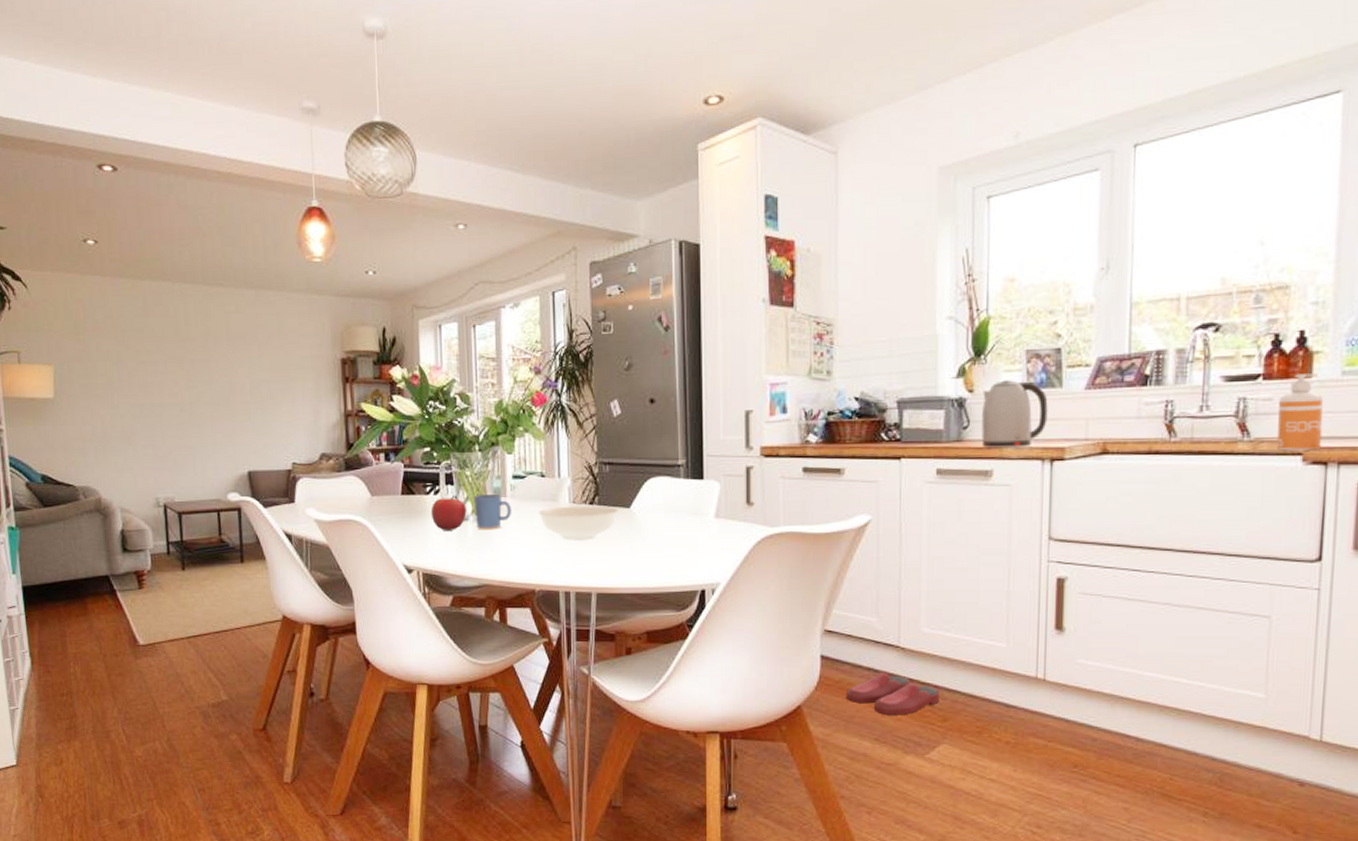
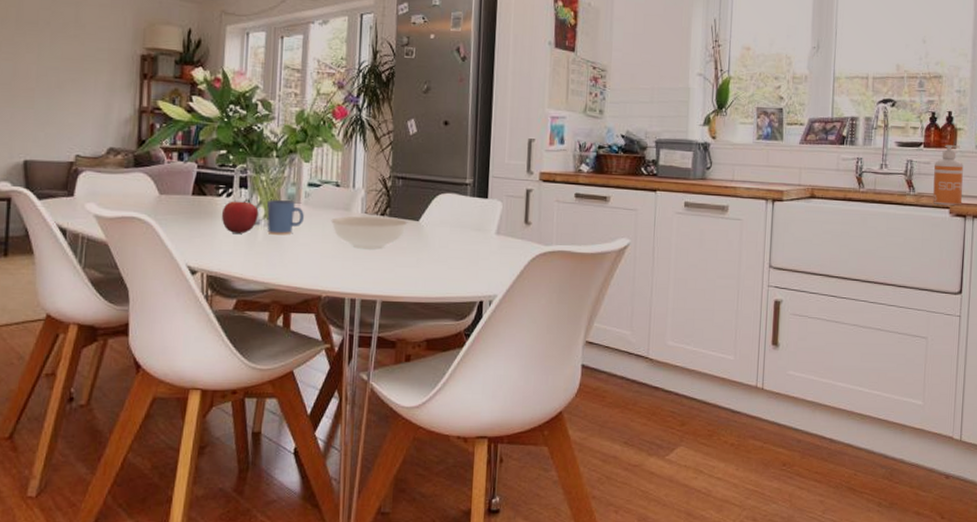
slippers: present [847,672,940,715] -> none [602,381,680,420]
kettle: present [981,380,1048,449] -> none [720,131,772,189]

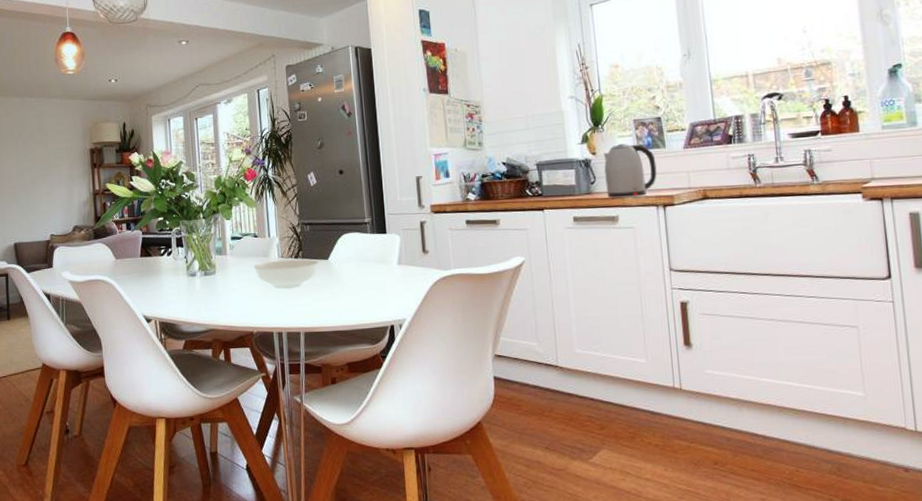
fruit: present [221,199,259,234] -> none [165,255,195,285]
mug: present [267,199,304,235] -> none [200,252,231,283]
kettle: none [720,131,772,189] -> present [603,143,657,199]
soap dispenser: present [933,145,963,206] -> none [836,128,876,191]

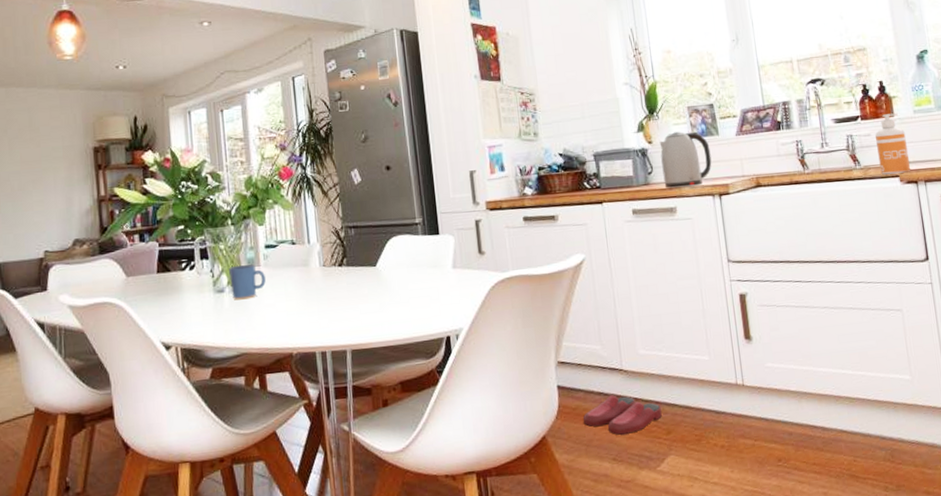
mug: none [200,252,231,283] -> present [229,264,266,300]
bowl: present [253,259,319,289] -> none [291,266,366,302]
slippers: none [518,389,596,426] -> present [583,395,662,435]
soap dispenser: none [836,128,876,191] -> present [875,113,911,175]

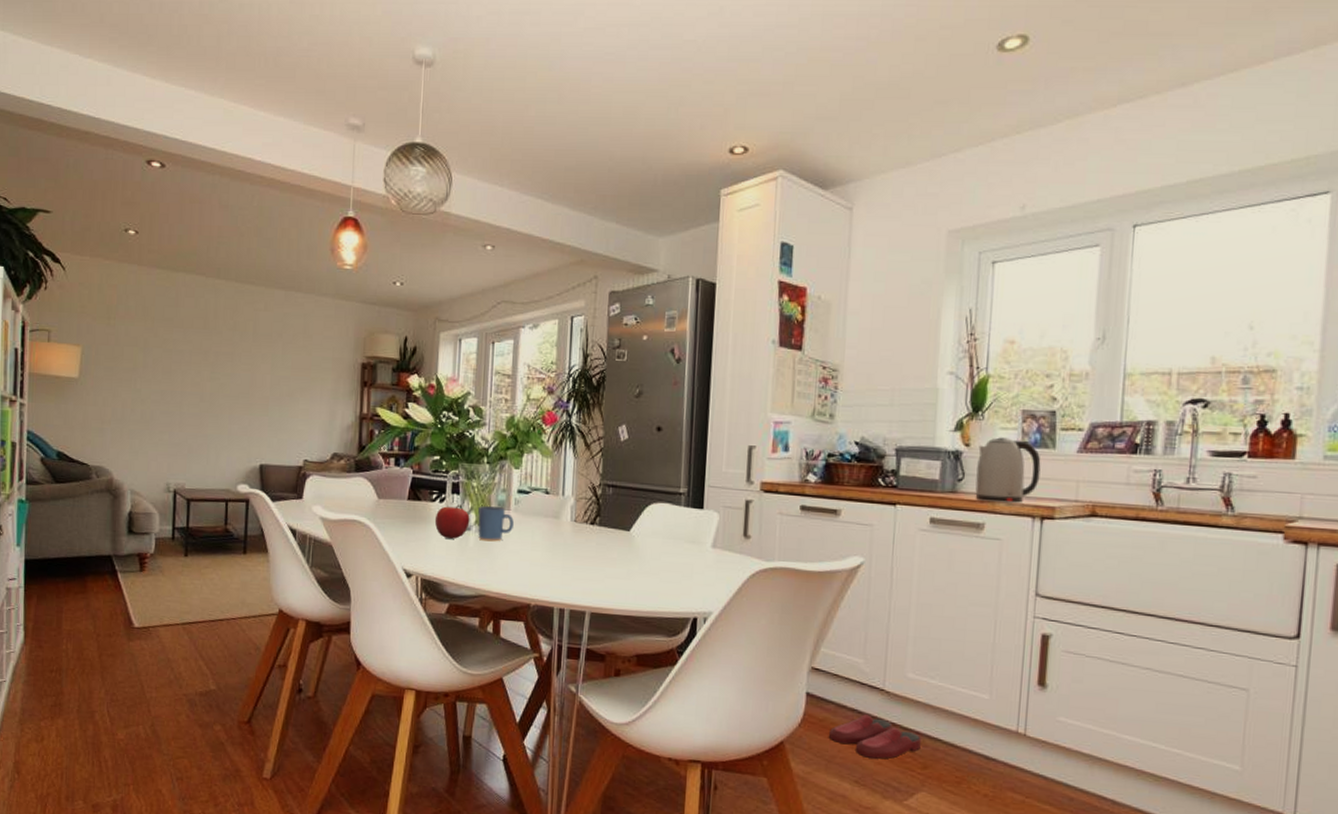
fruit: none [187,269,222,304] -> present [434,504,470,539]
soap dispenser: present [875,113,911,175] -> none [1259,455,1305,530]

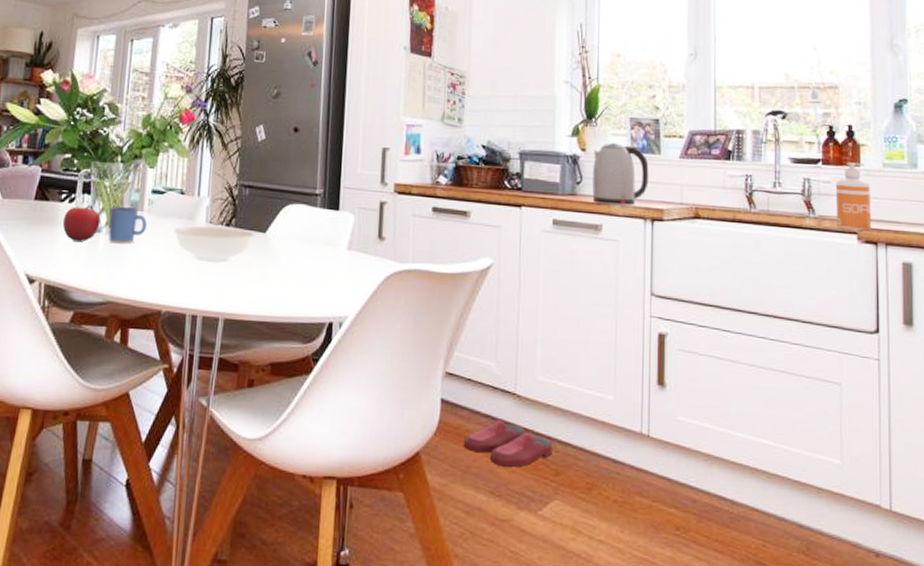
bowl: none [540,524,618,559] -> present [174,225,254,263]
soap dispenser: none [1259,455,1305,530] -> present [835,162,872,231]

